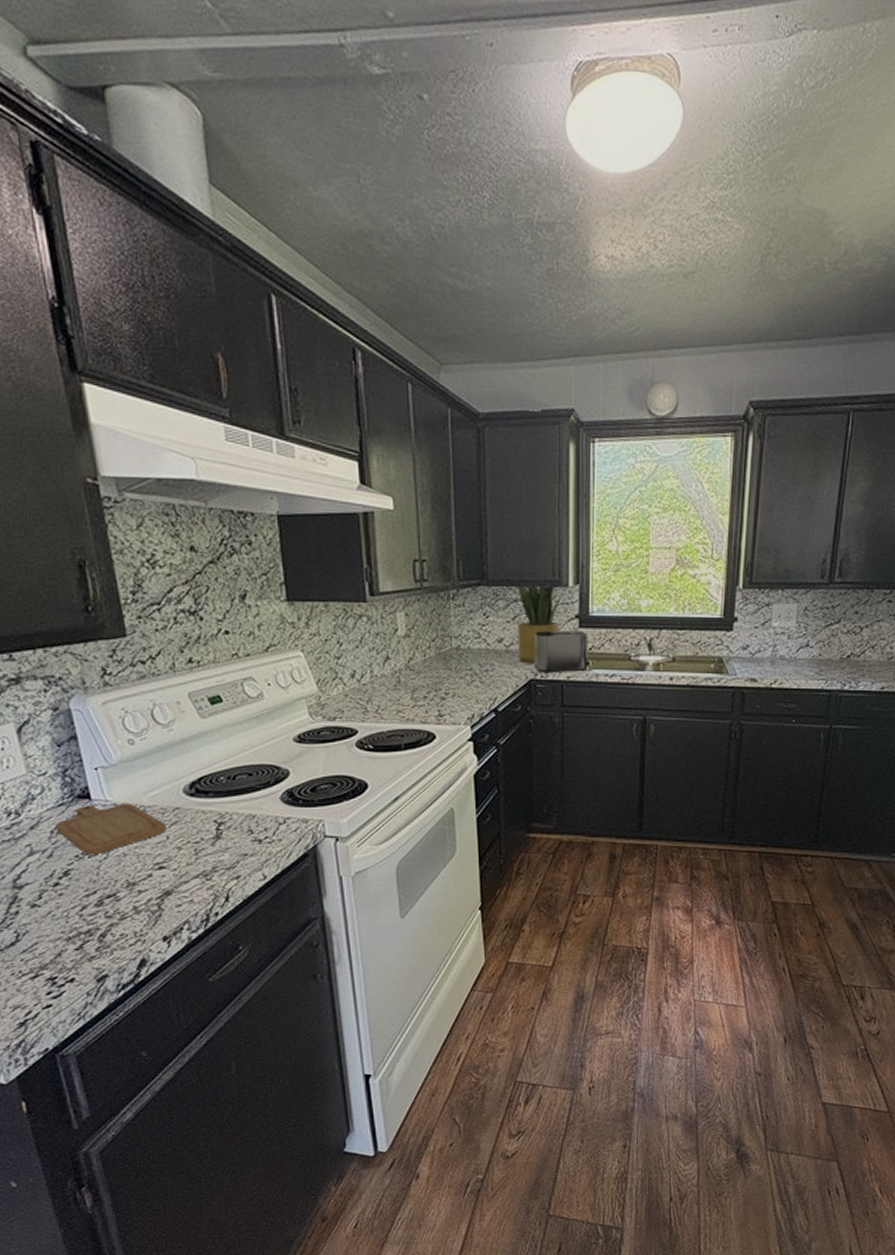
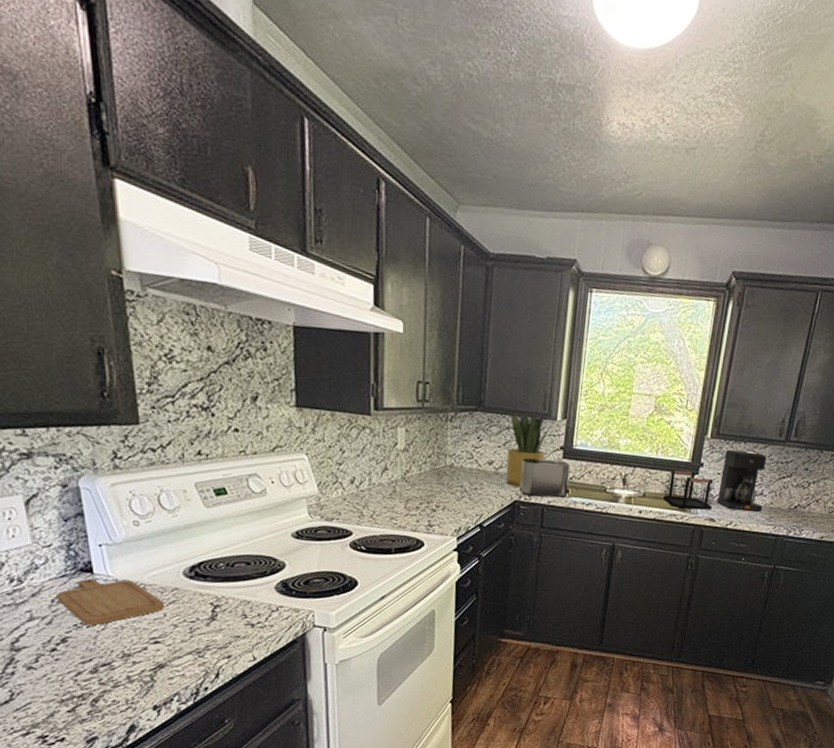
dish rack: none [696,628,754,671] -> present [663,469,716,510]
coffee maker: none [757,599,810,667] -> present [717,449,767,512]

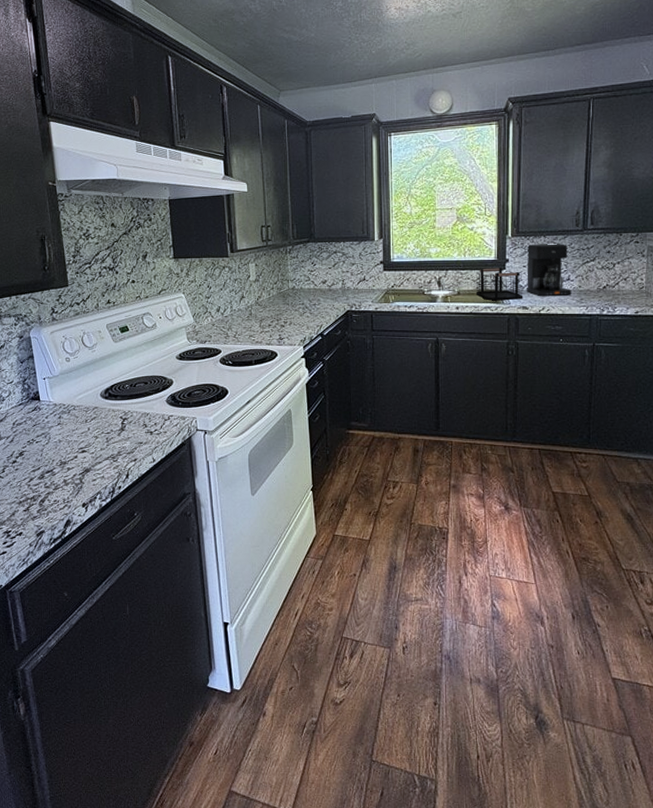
chopping board: present [57,578,165,626] -> none [16,403,89,441]
planter: present [506,414,551,487] -> none [336,238,370,299]
toaster: present [519,458,572,499] -> none [349,273,393,306]

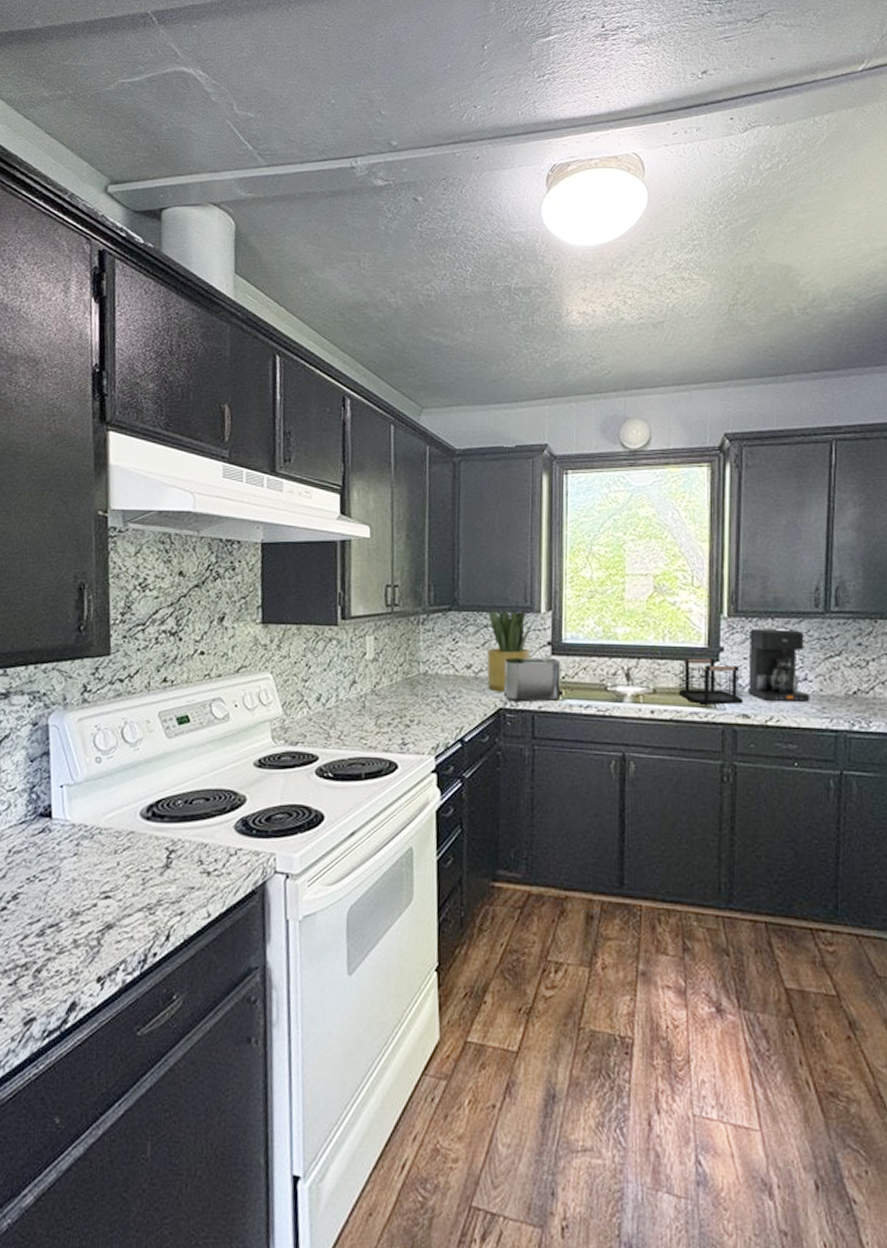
planter: none [336,238,370,299] -> present [486,608,535,692]
toaster: none [349,273,393,306] -> present [503,657,563,702]

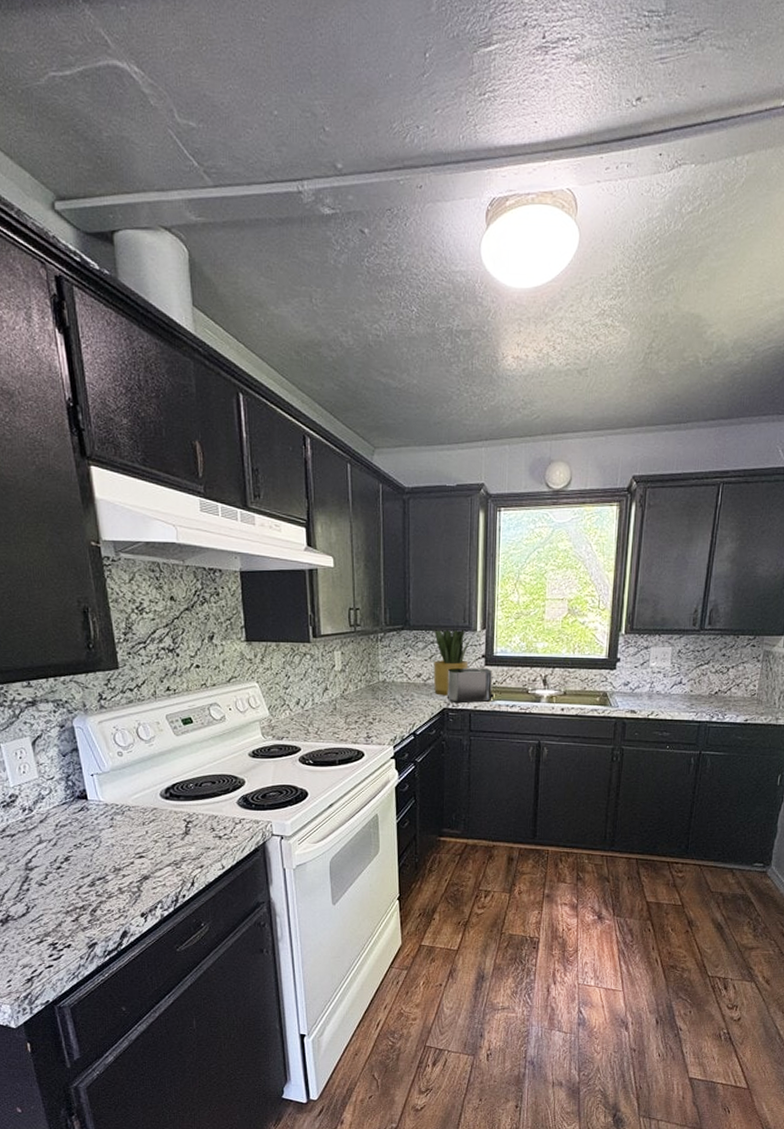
dish rack: present [679,658,744,705] -> none [584,667,634,703]
coffee maker: present [748,628,810,703] -> none [636,643,683,701]

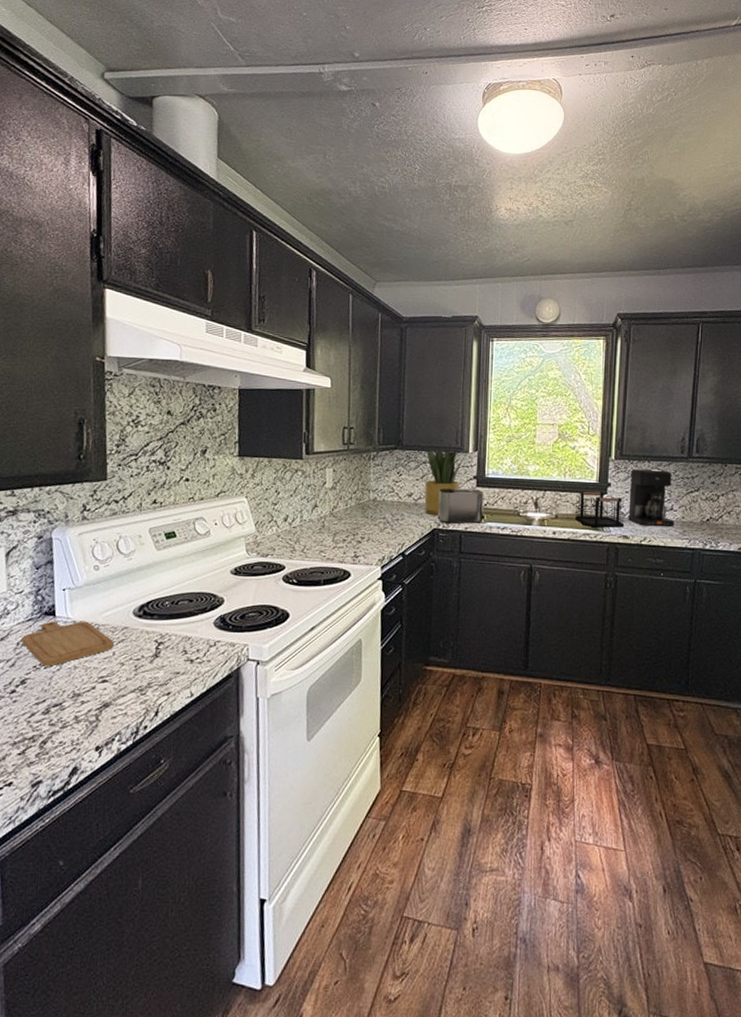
chopping board: none [60,803,146,845] -> present [21,621,115,667]
dish rack: none [584,667,634,703] -> present [575,491,625,528]
coffee maker: none [636,643,683,701] -> present [628,469,675,527]

